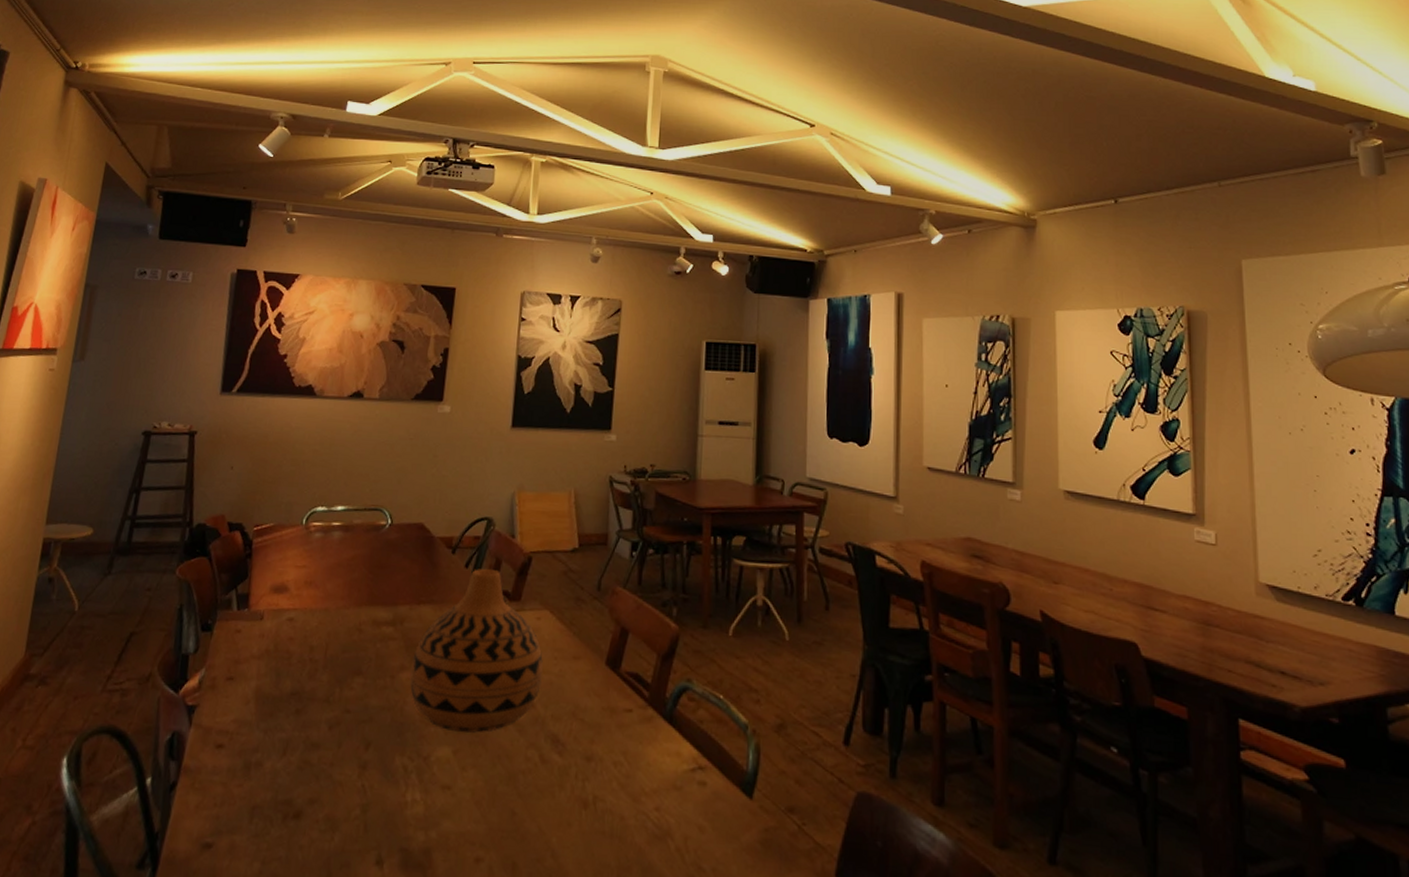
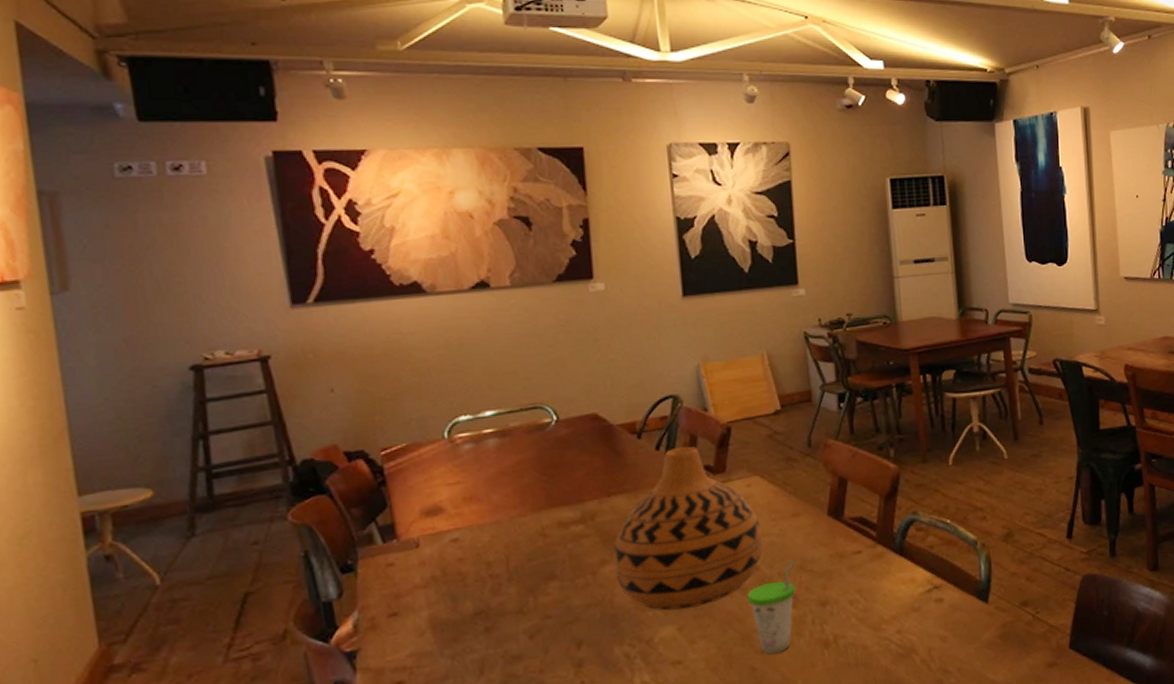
cup: none [519,705,569,802] -> present [746,560,796,655]

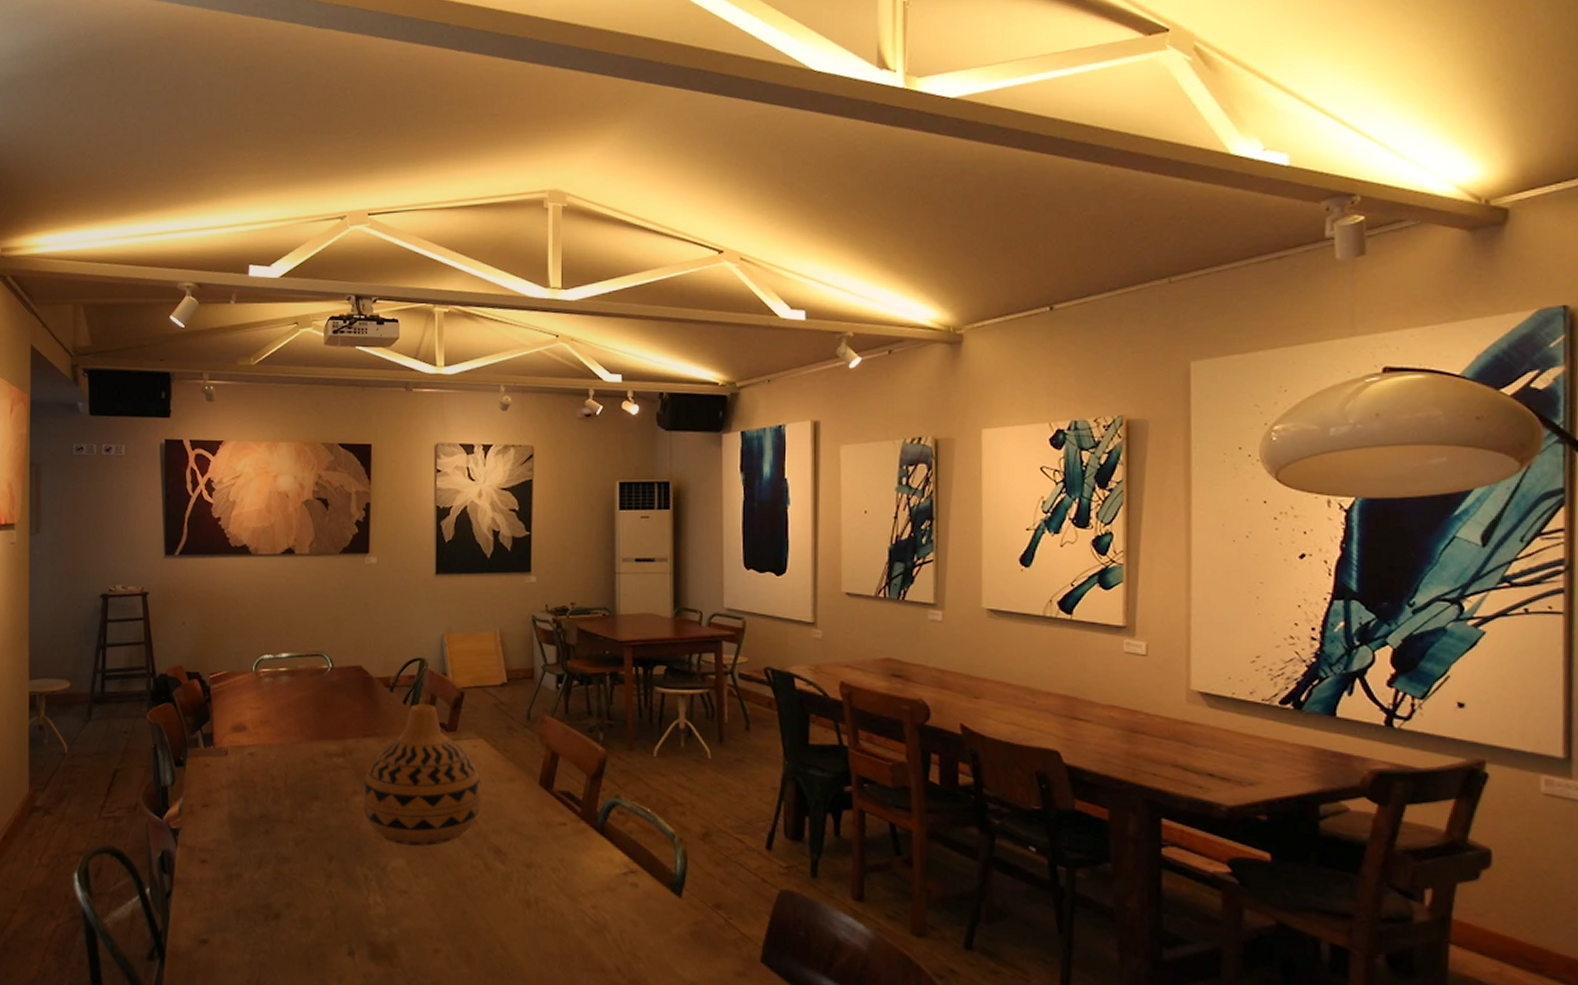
cup: present [746,560,796,655] -> none [464,821,508,903]

